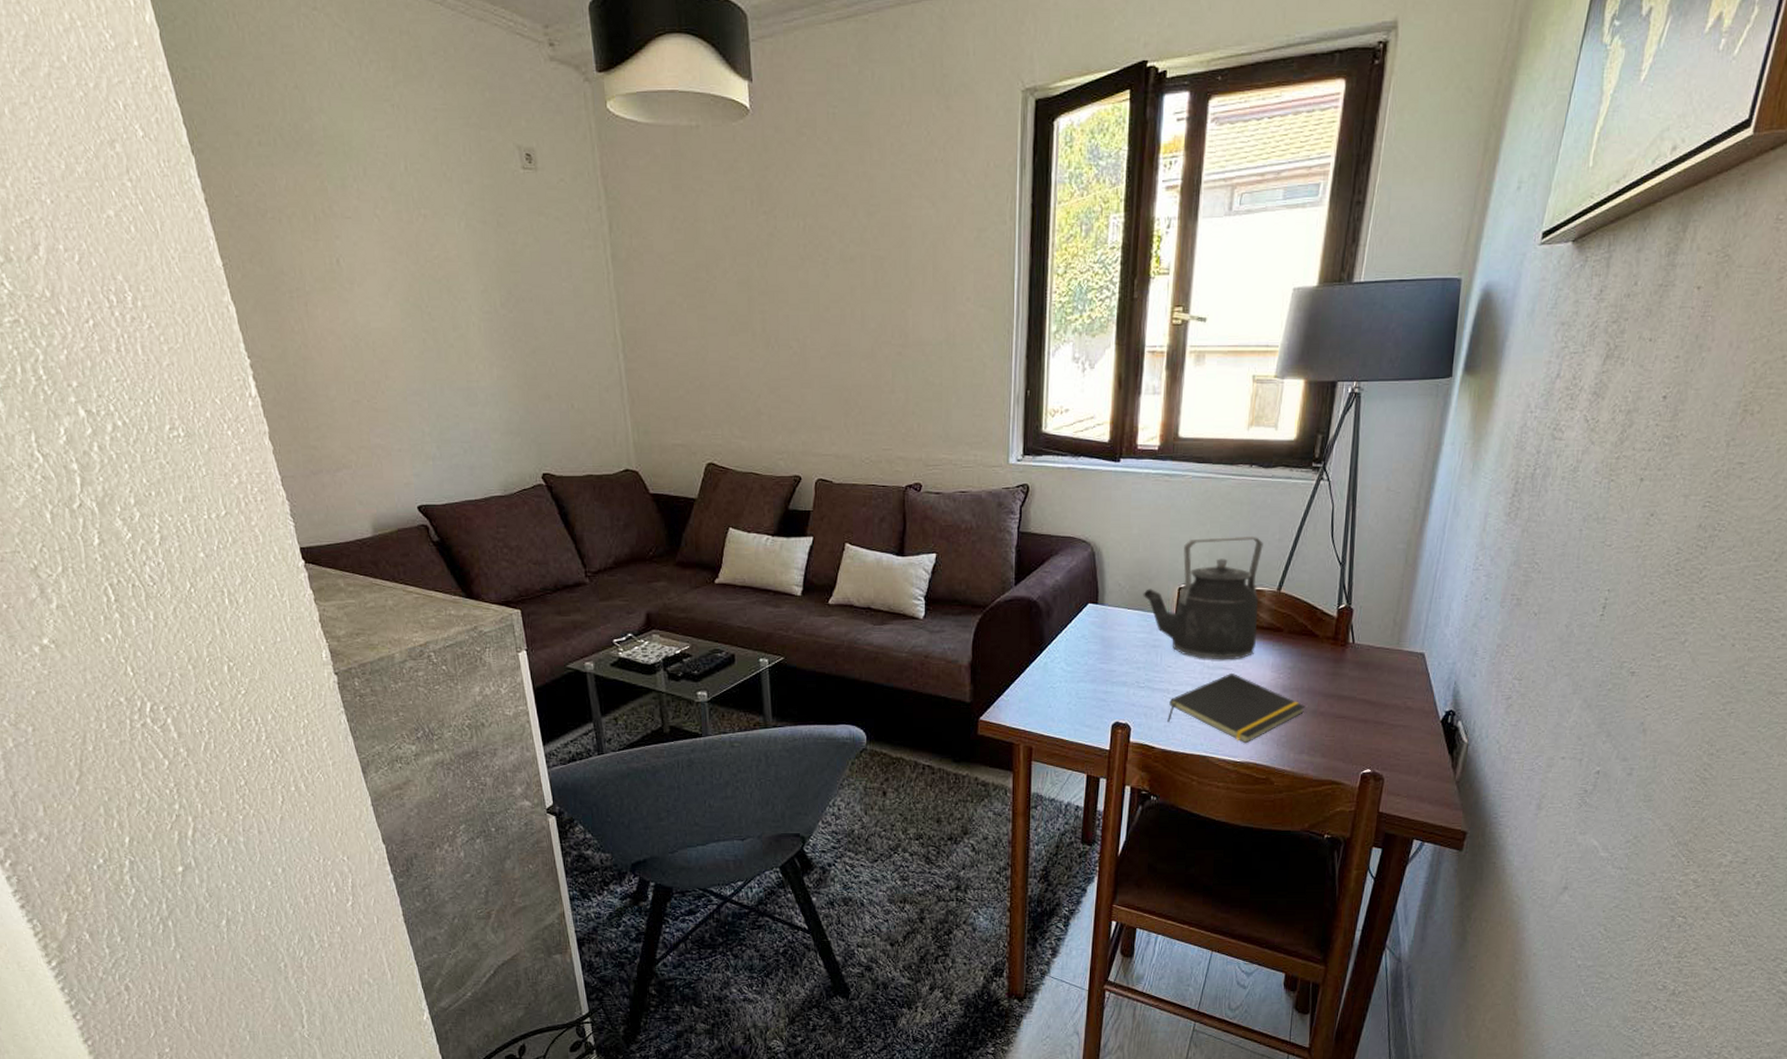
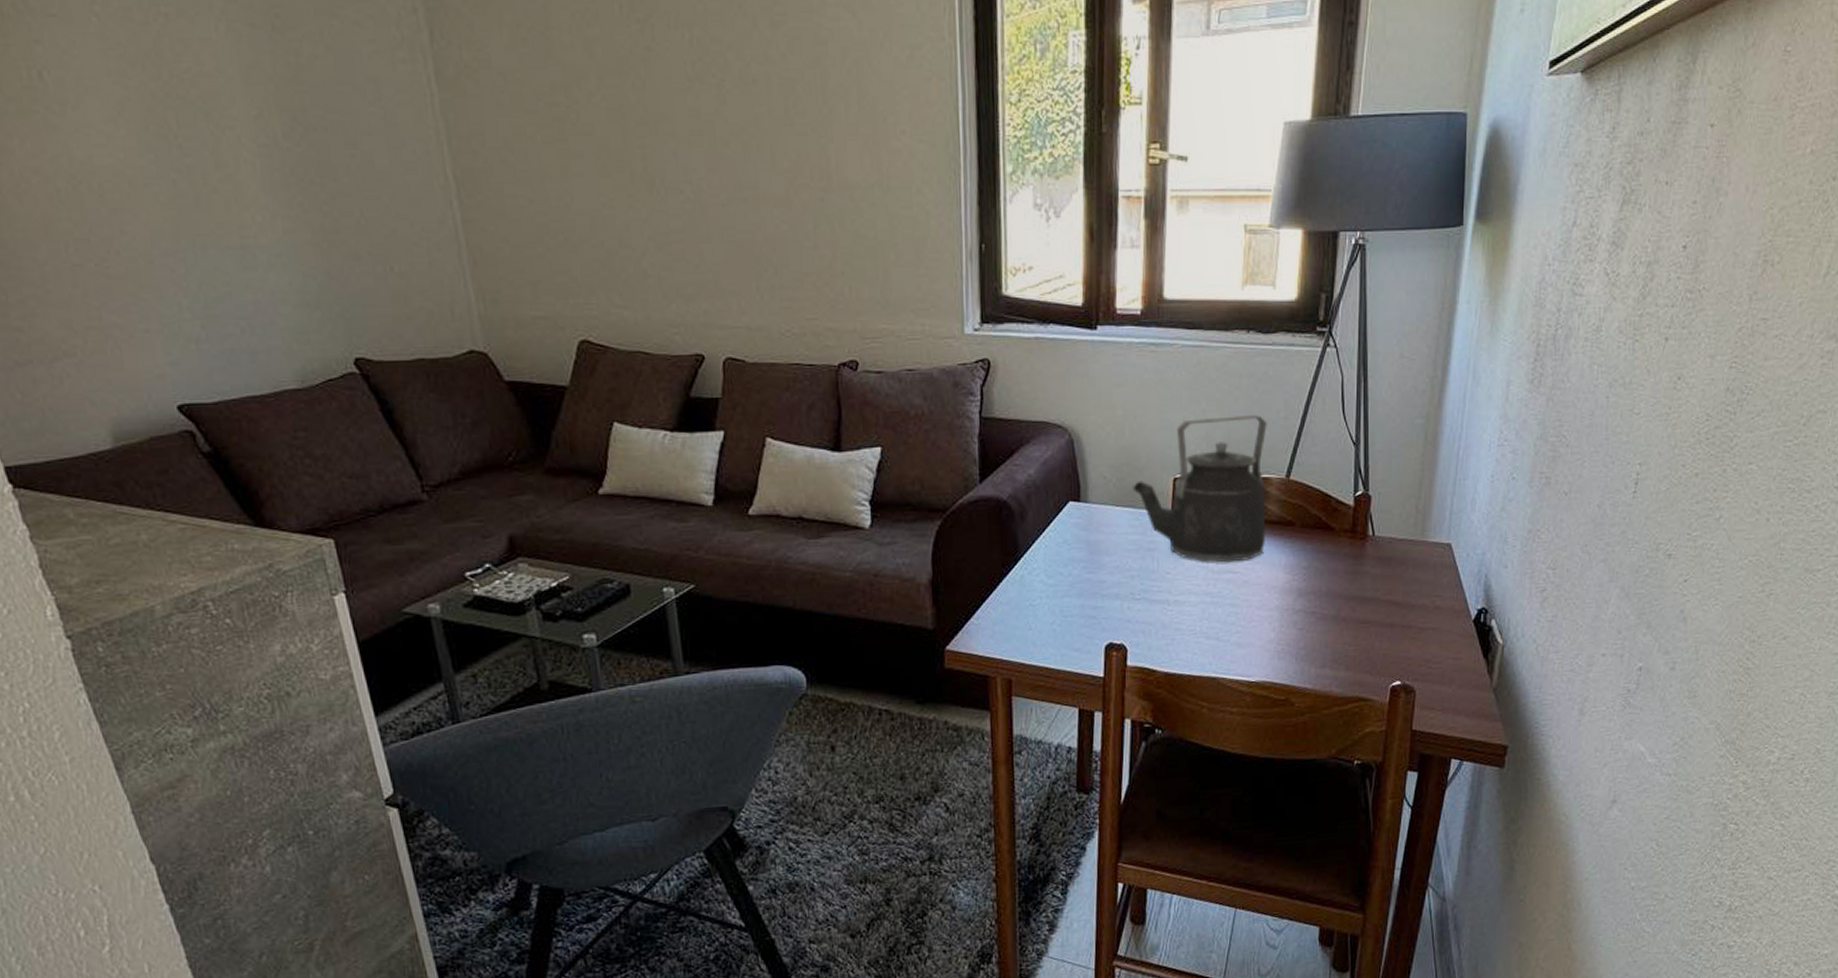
notepad: present [1167,674,1305,744] -> none [1169,578,1325,660]

